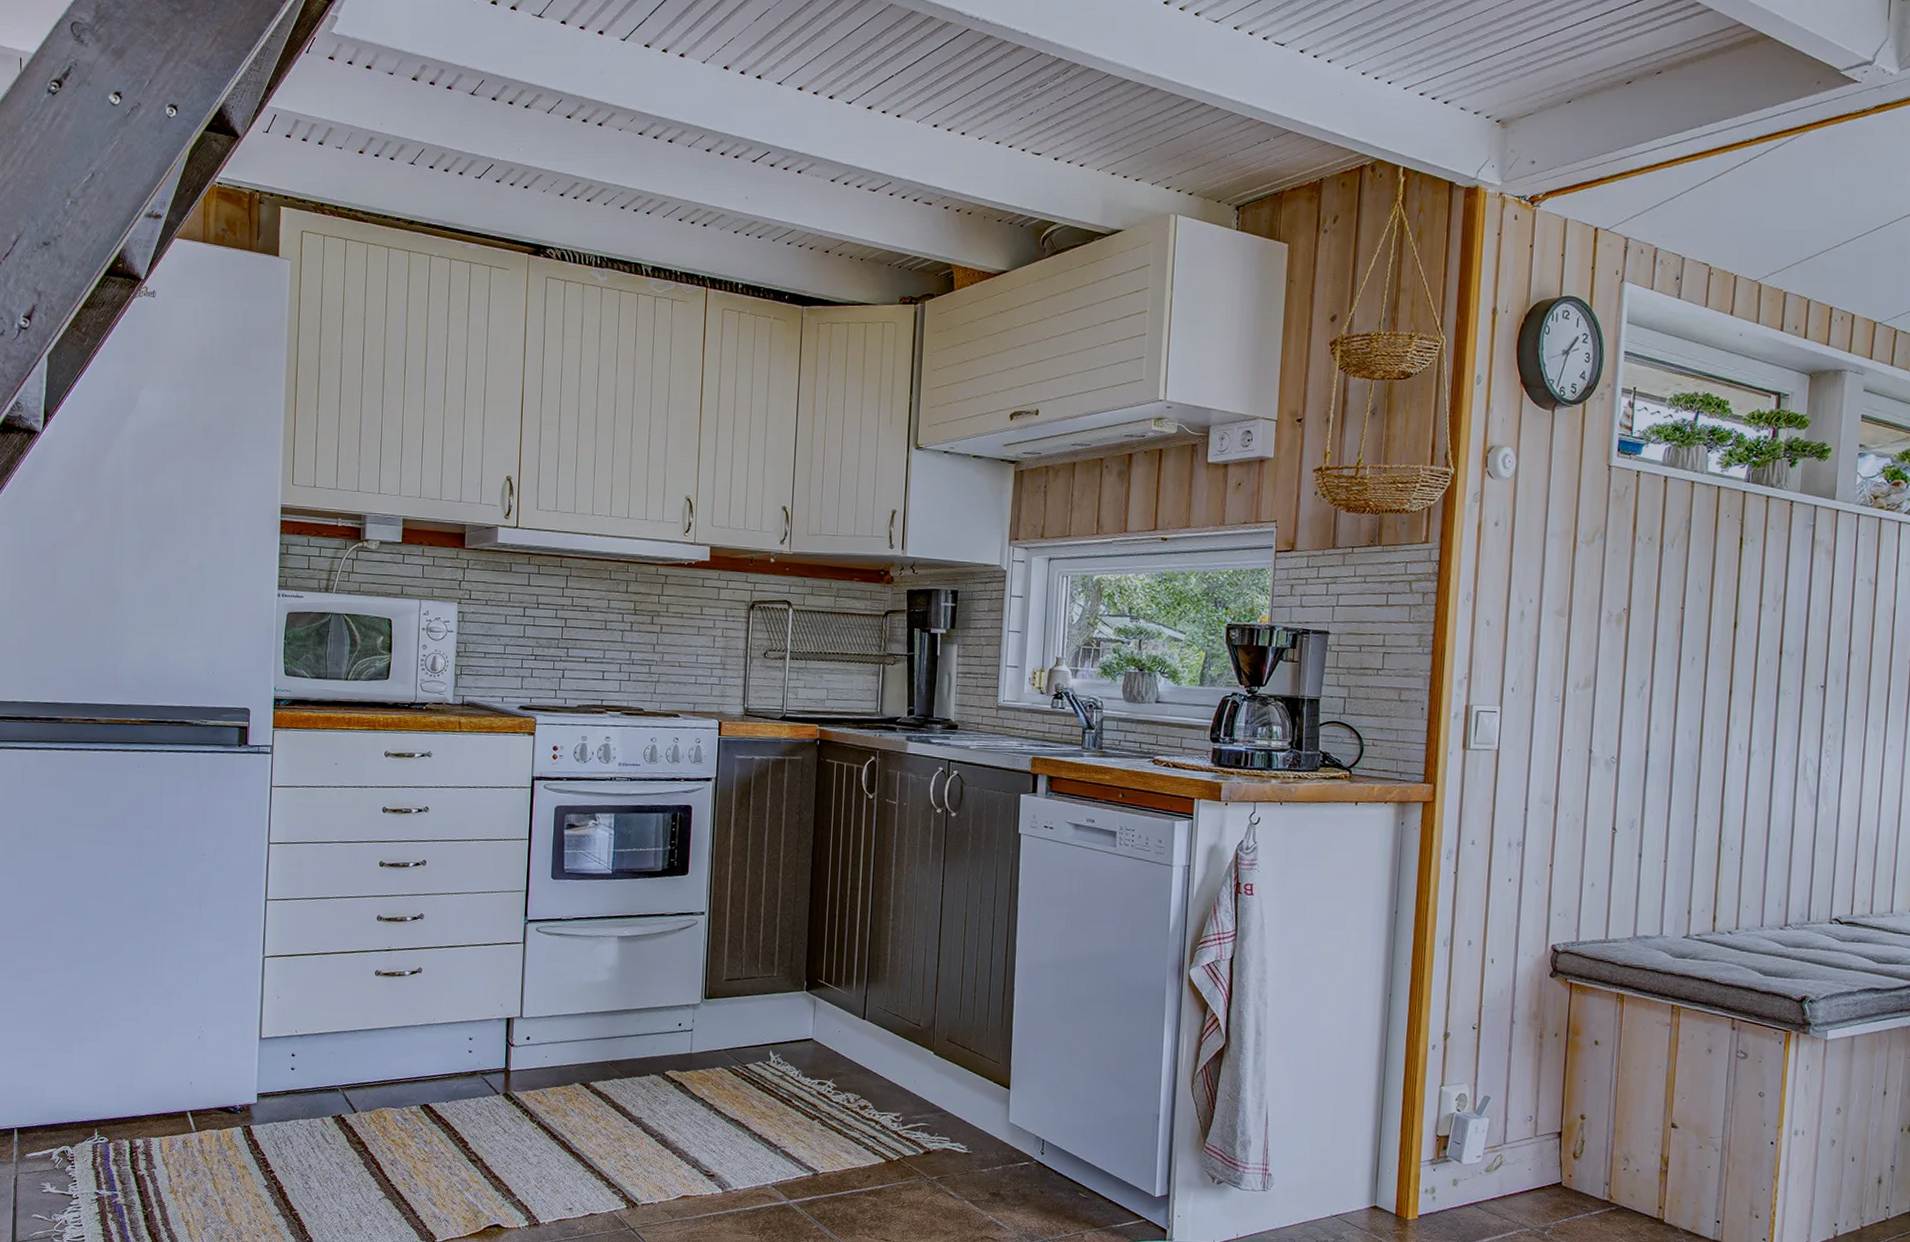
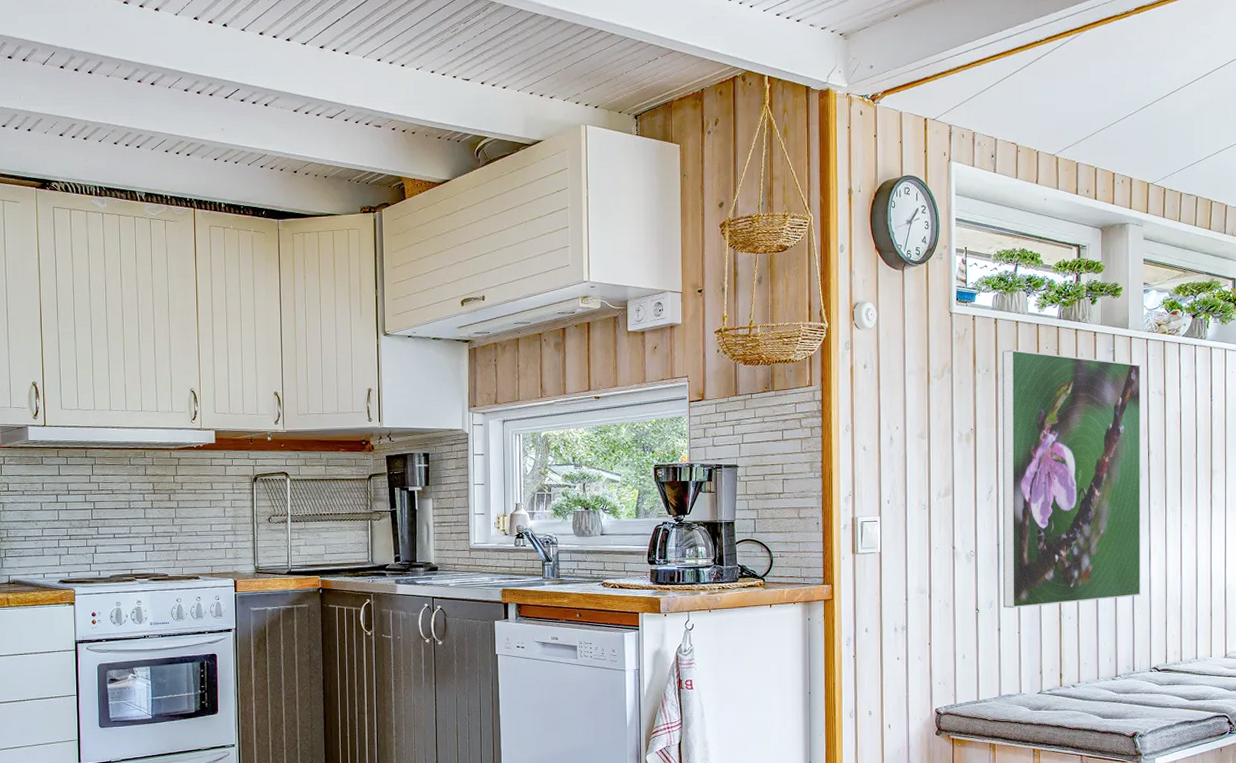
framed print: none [1648,515,1847,832] -> present [1002,349,1141,608]

